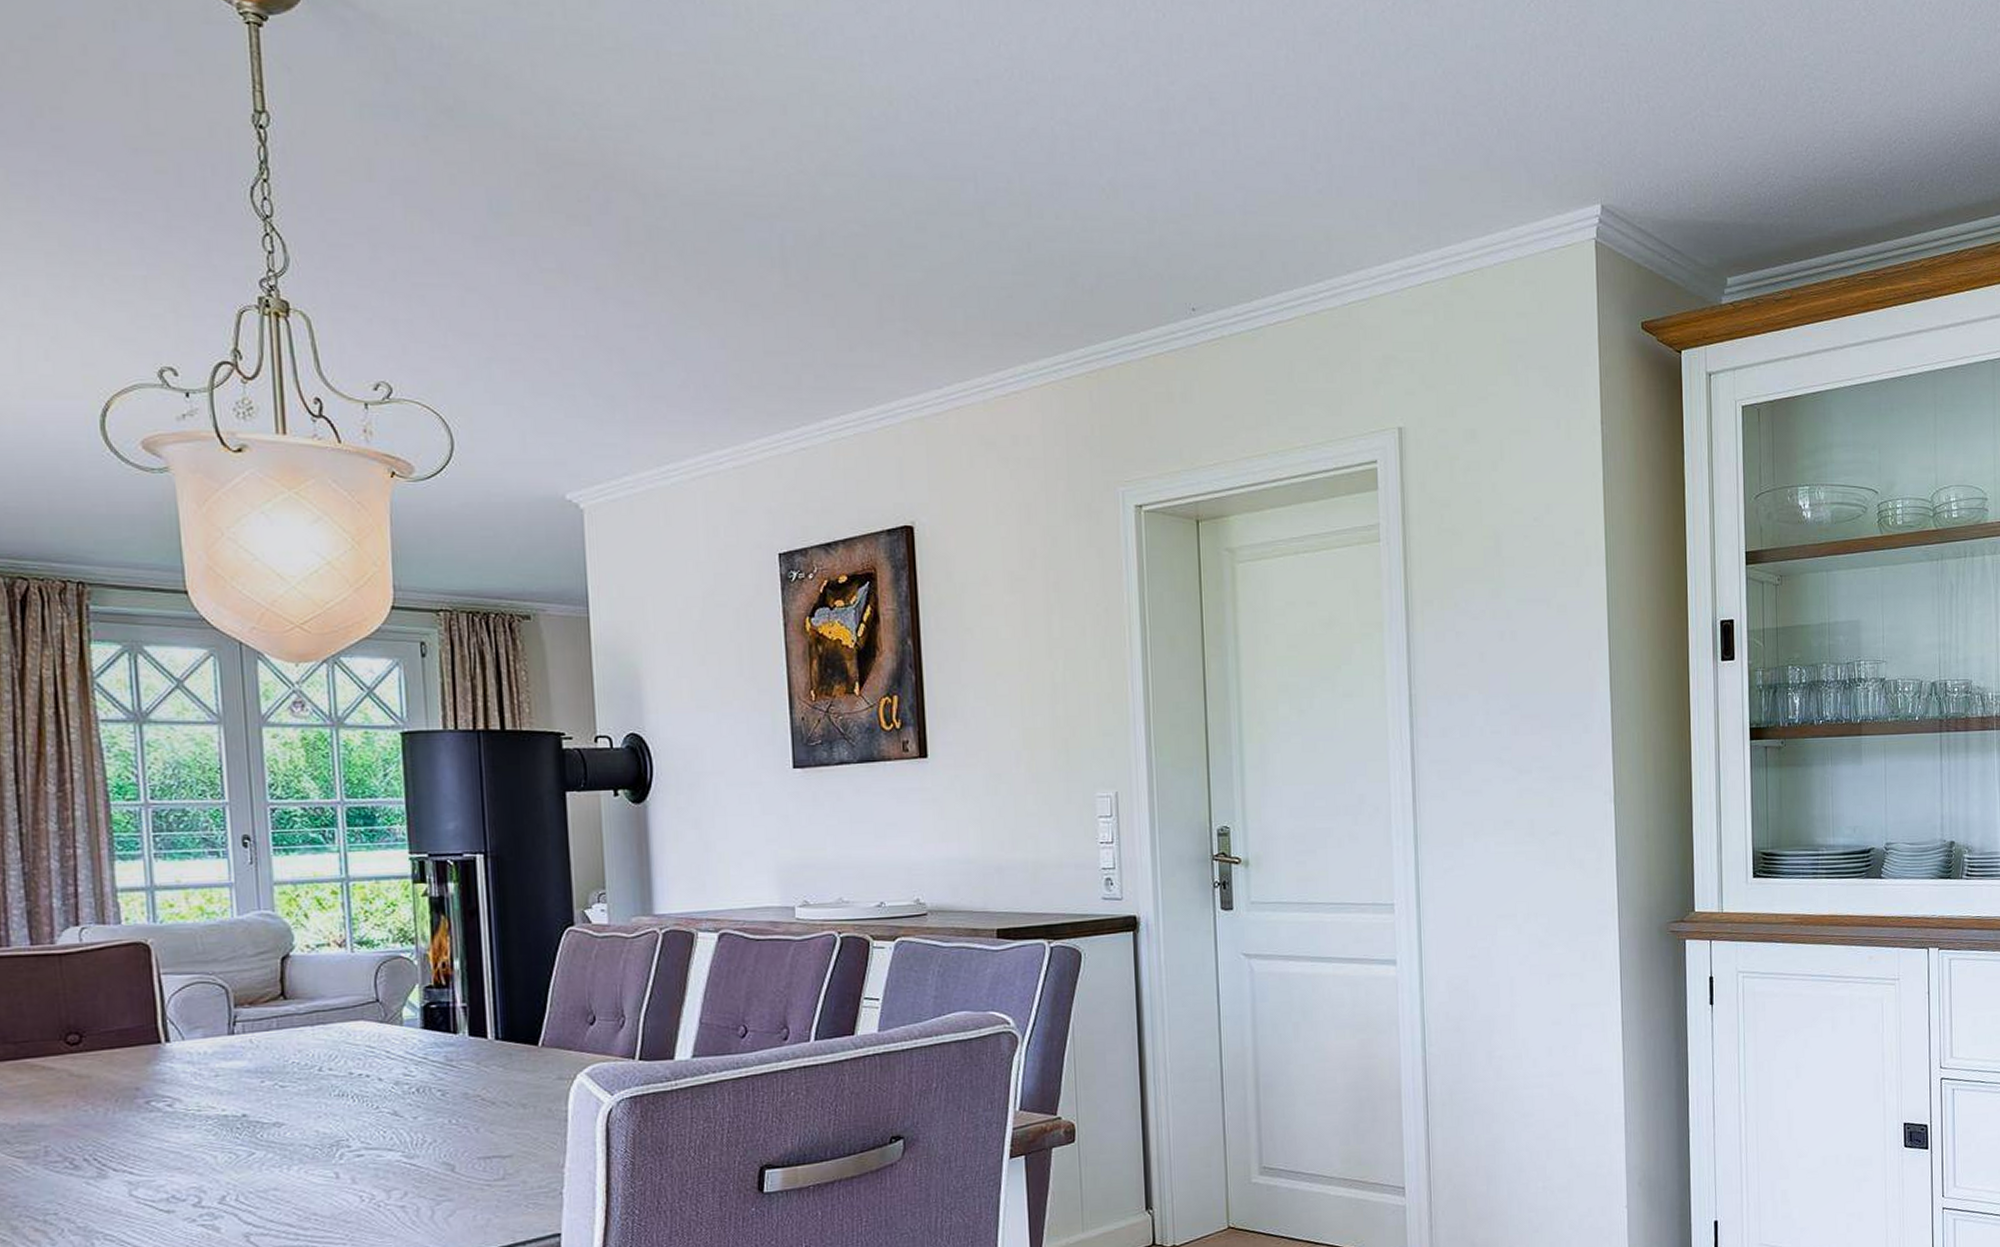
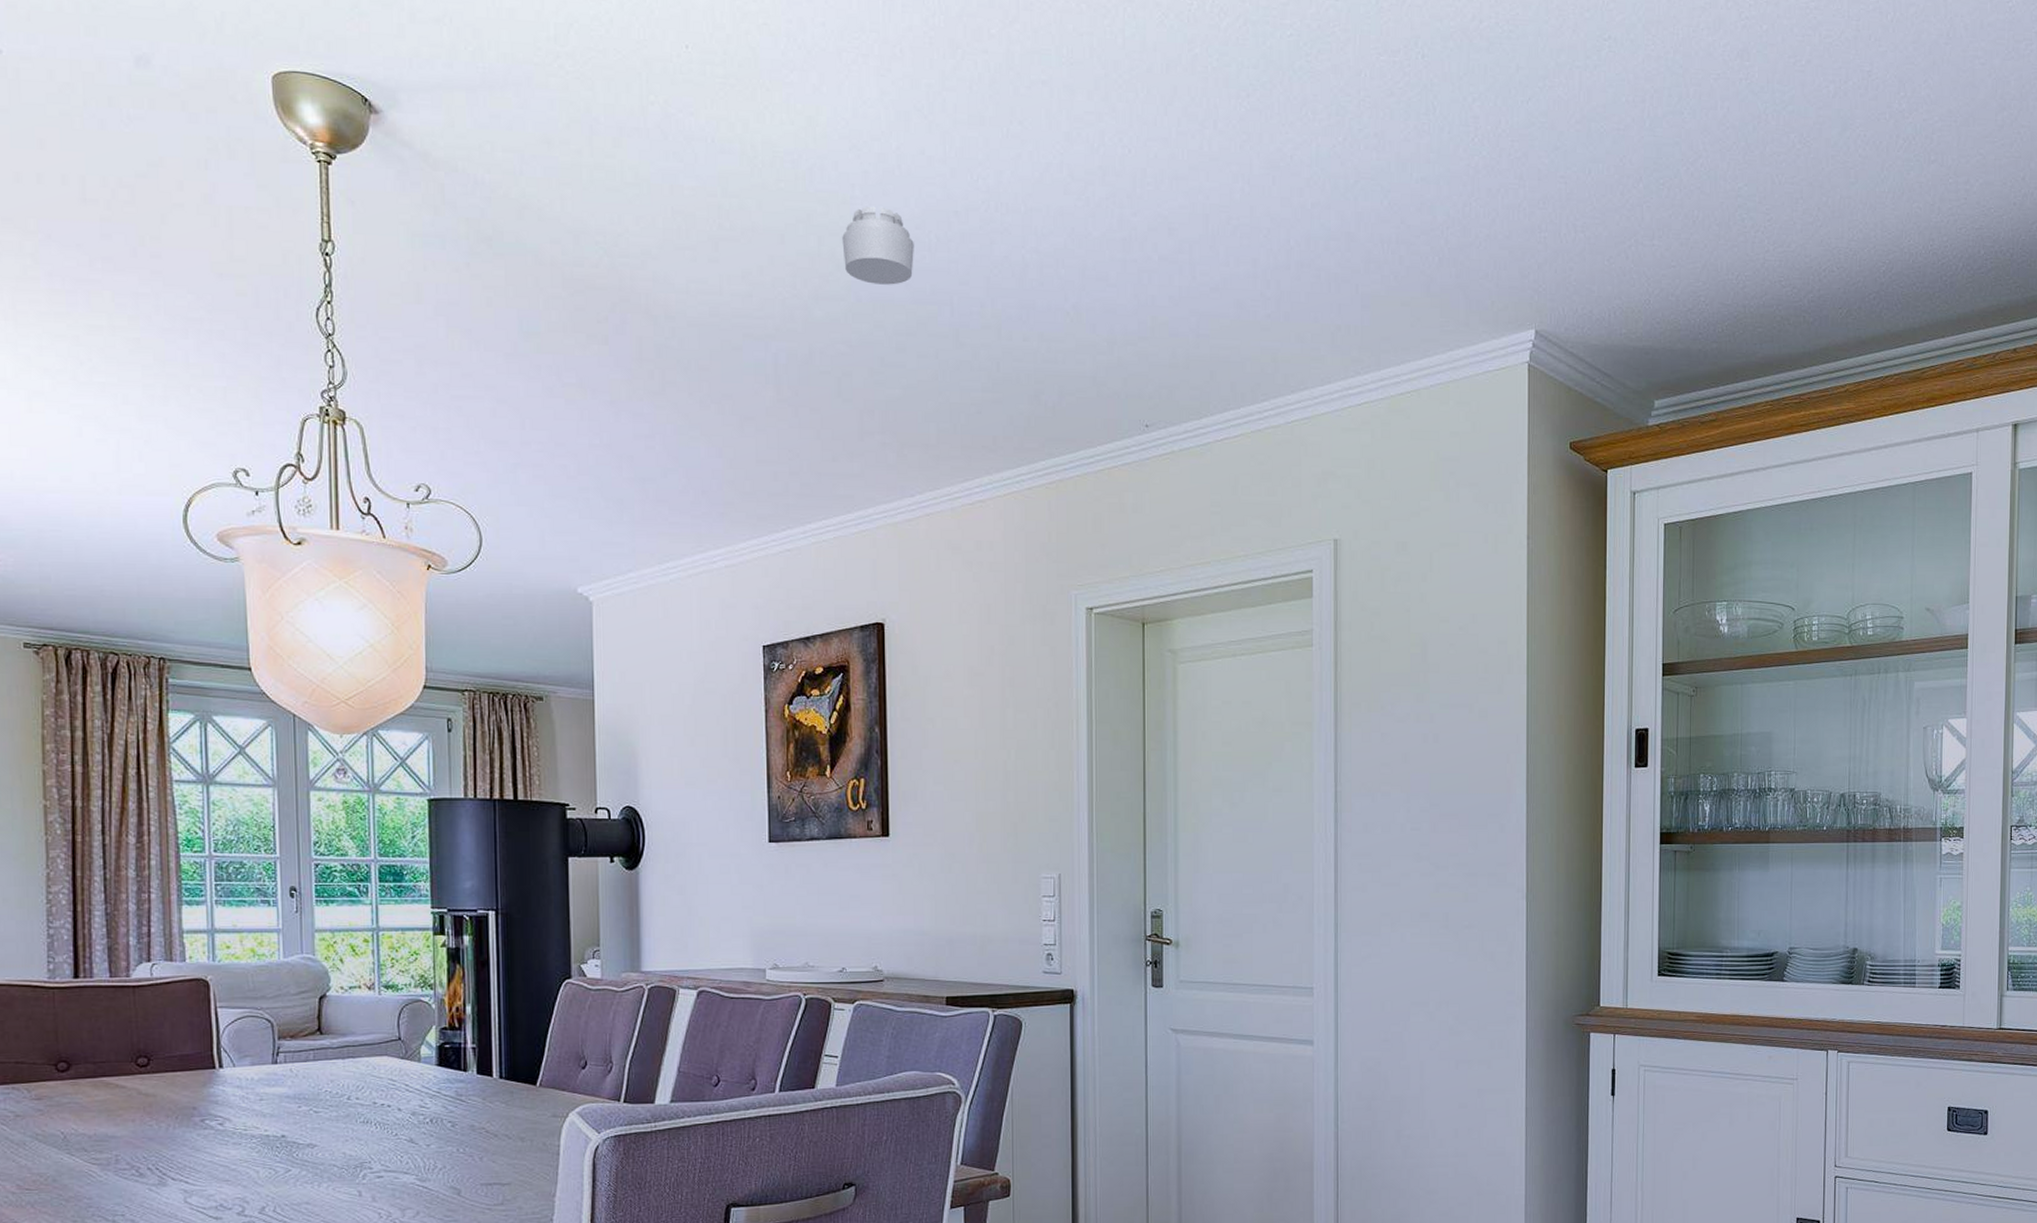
smoke detector: none [851,74,932,160] -> present [842,206,914,285]

